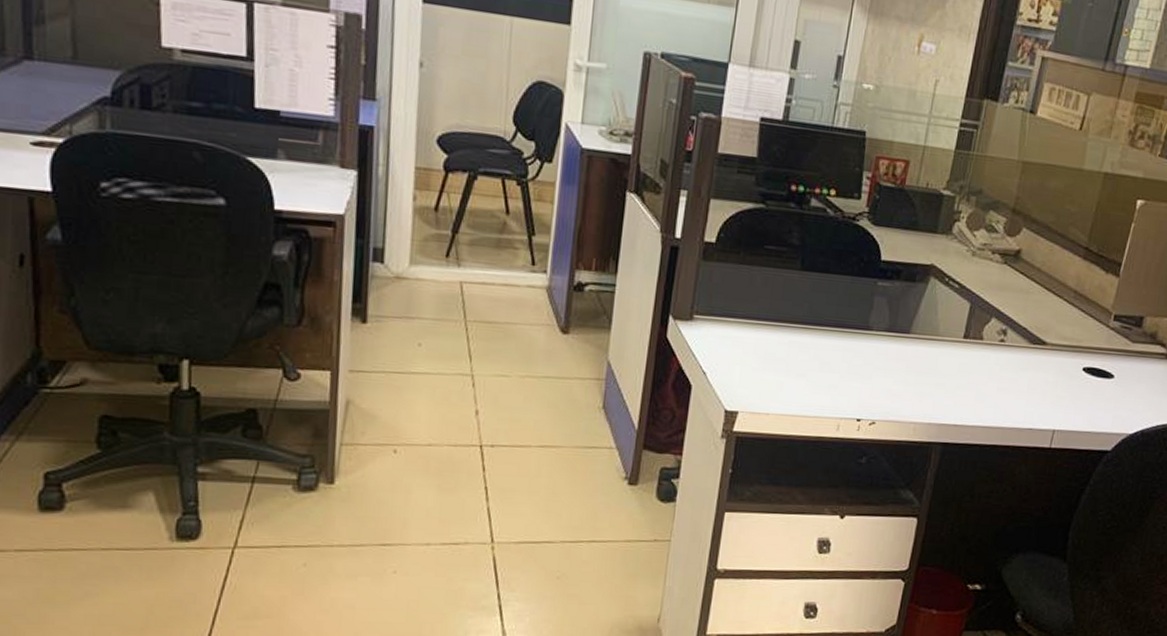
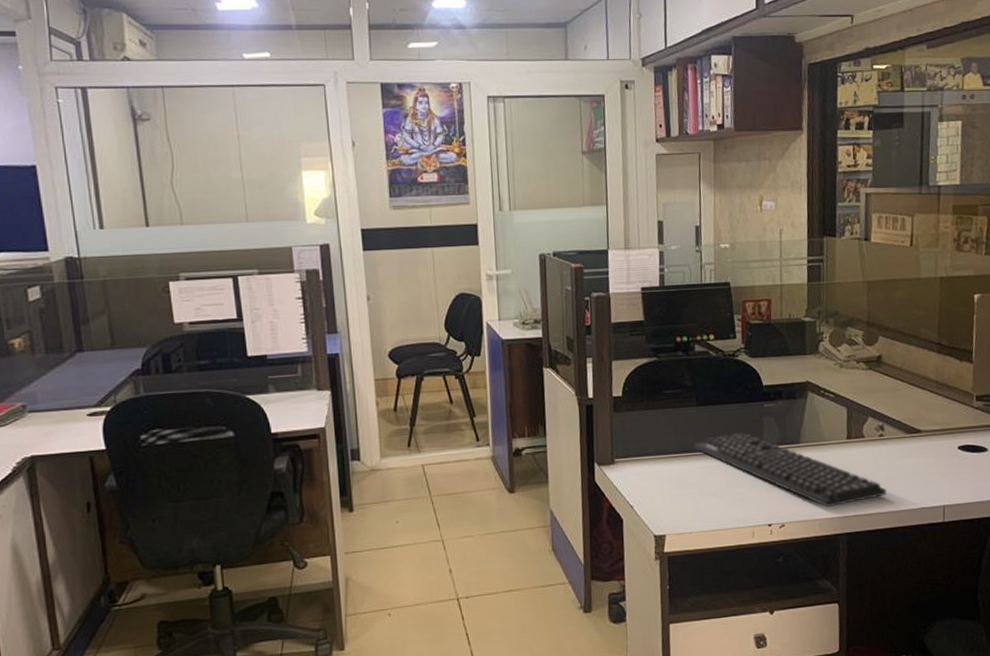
keyboard: none [788,309,996,412] -> present [693,432,887,508]

